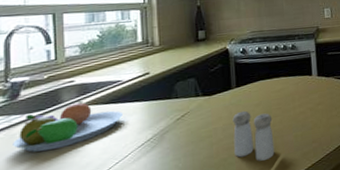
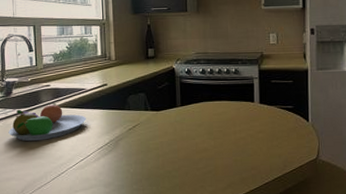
salt and pepper shaker: present [232,110,275,161] -> none [177,129,215,179]

